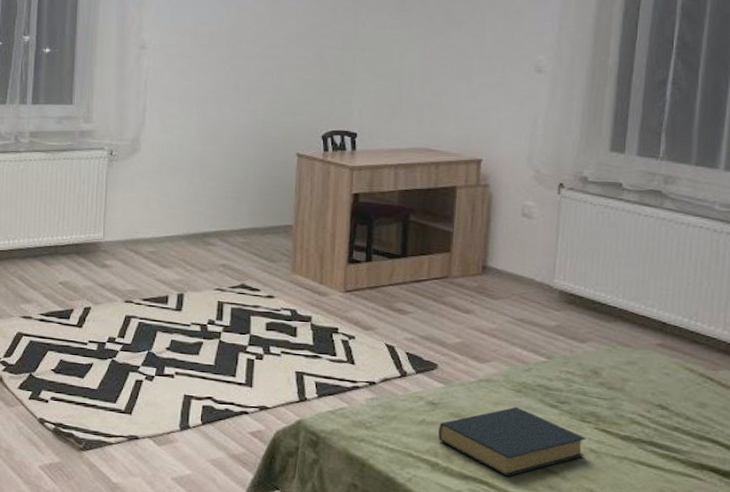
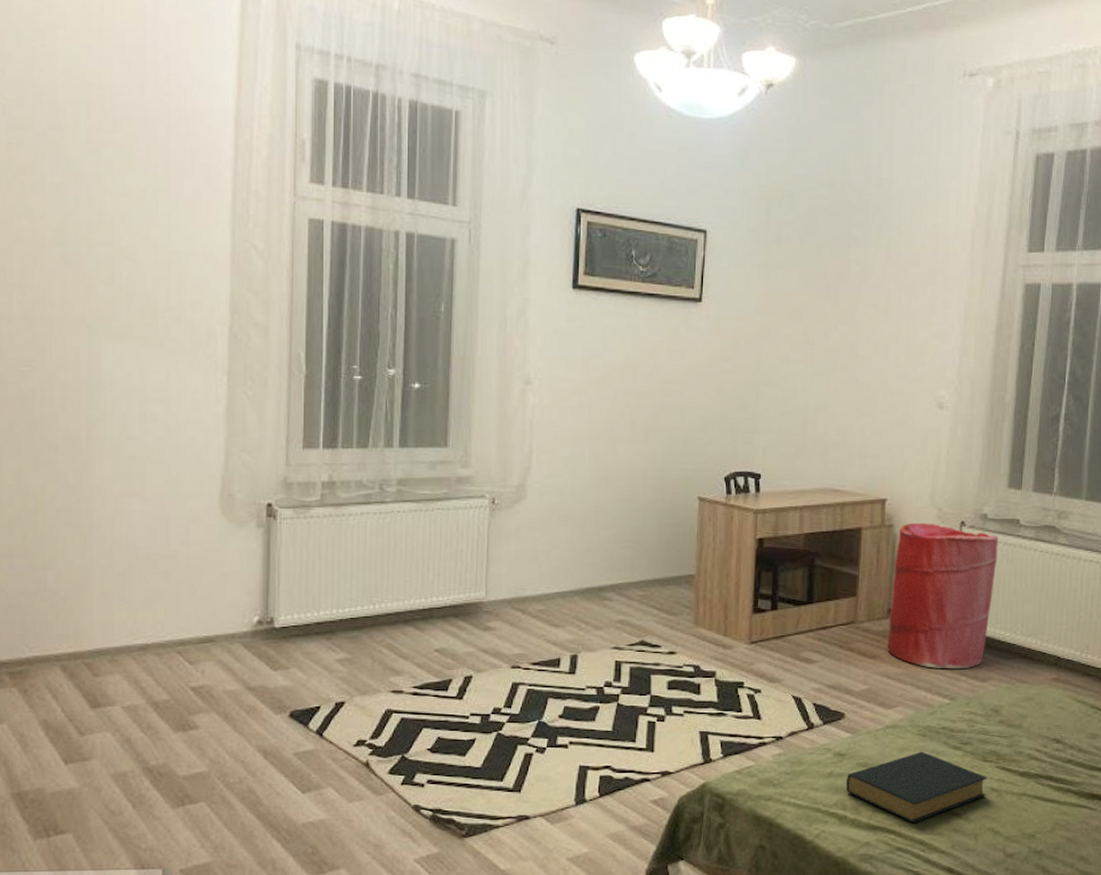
laundry hamper: none [481,183,600,329] -> present [887,522,999,669]

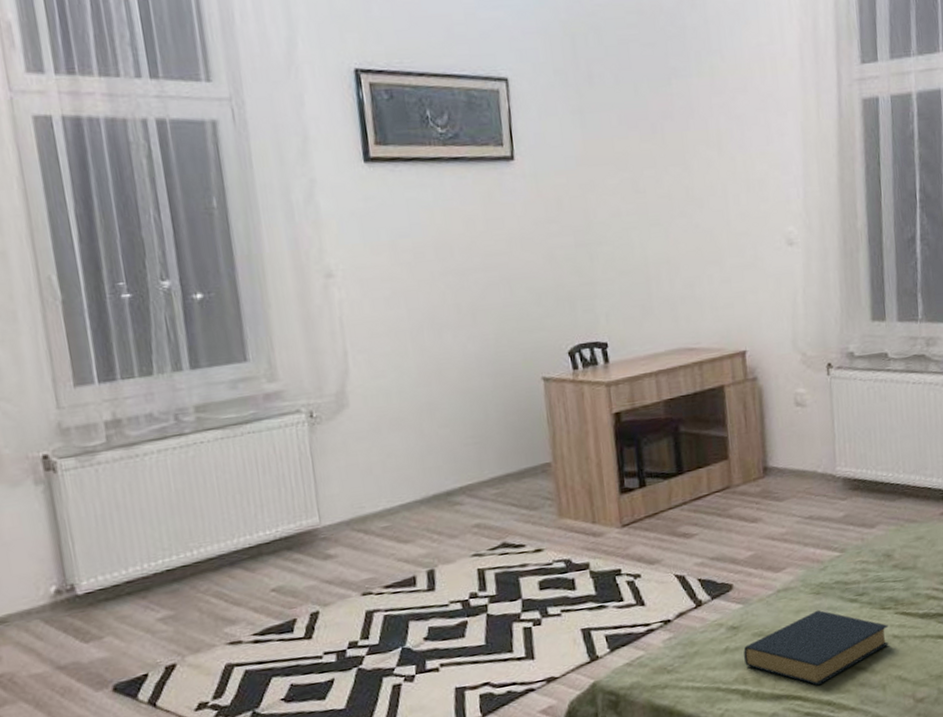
laundry hamper: present [887,522,999,669] -> none [763,370,870,523]

